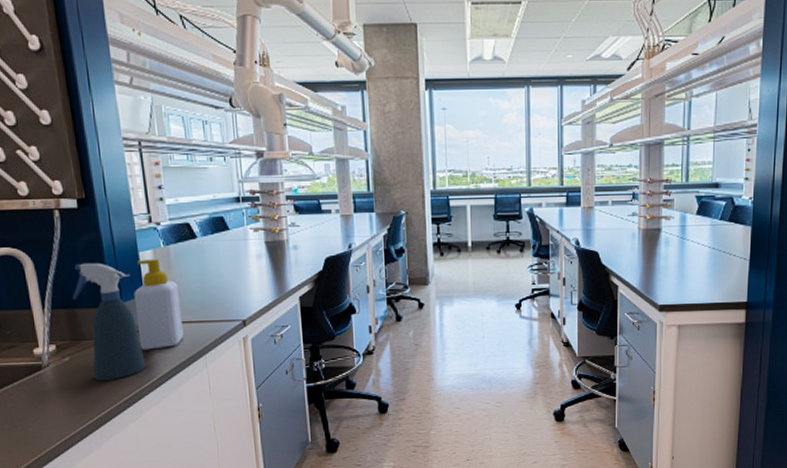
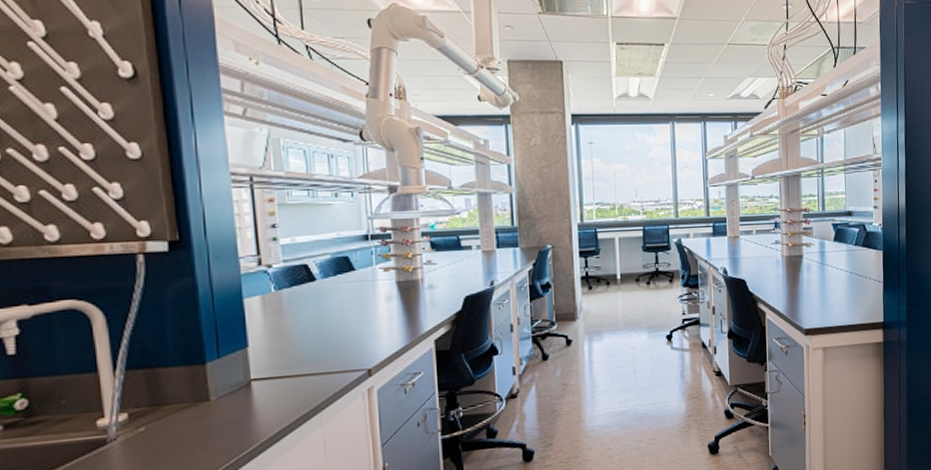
spray bottle: present [72,262,146,381] -> none [154,313,245,452]
soap bottle: present [134,258,184,350] -> none [235,305,295,412]

